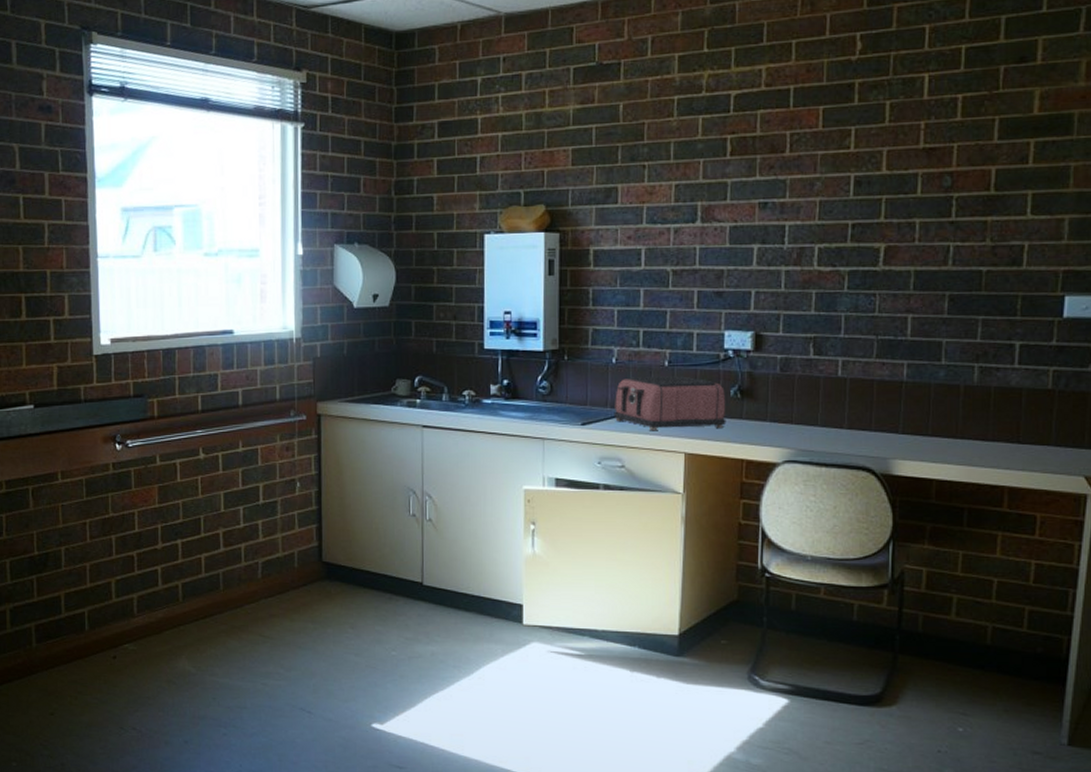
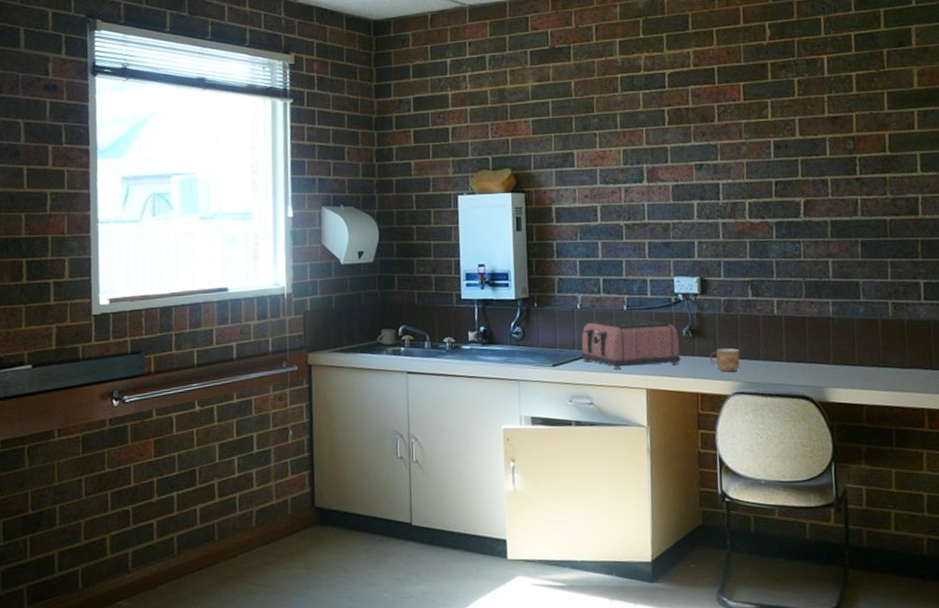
mug: none [759,412,794,438] -> present [709,348,740,372]

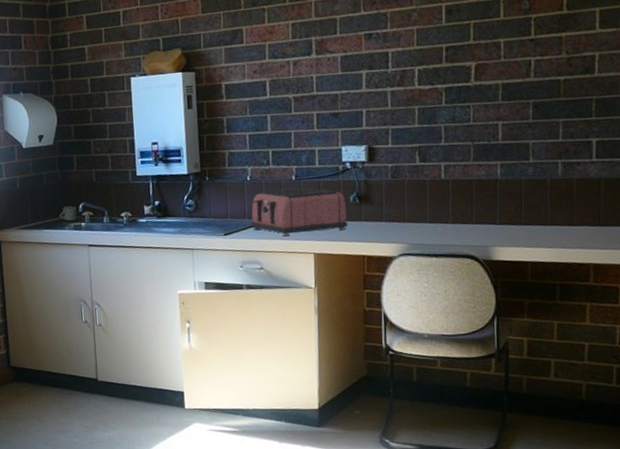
mug: present [709,348,740,372] -> none [376,212,406,235]

